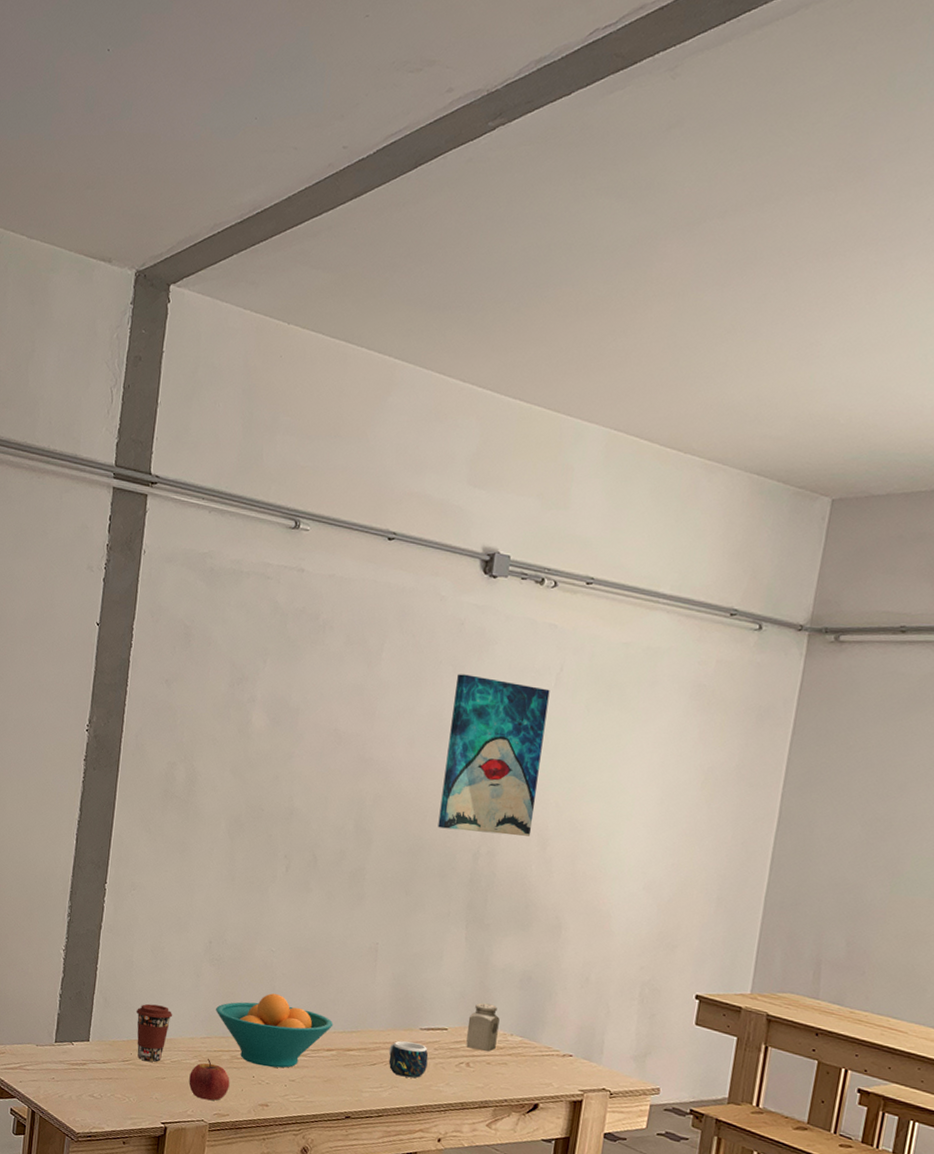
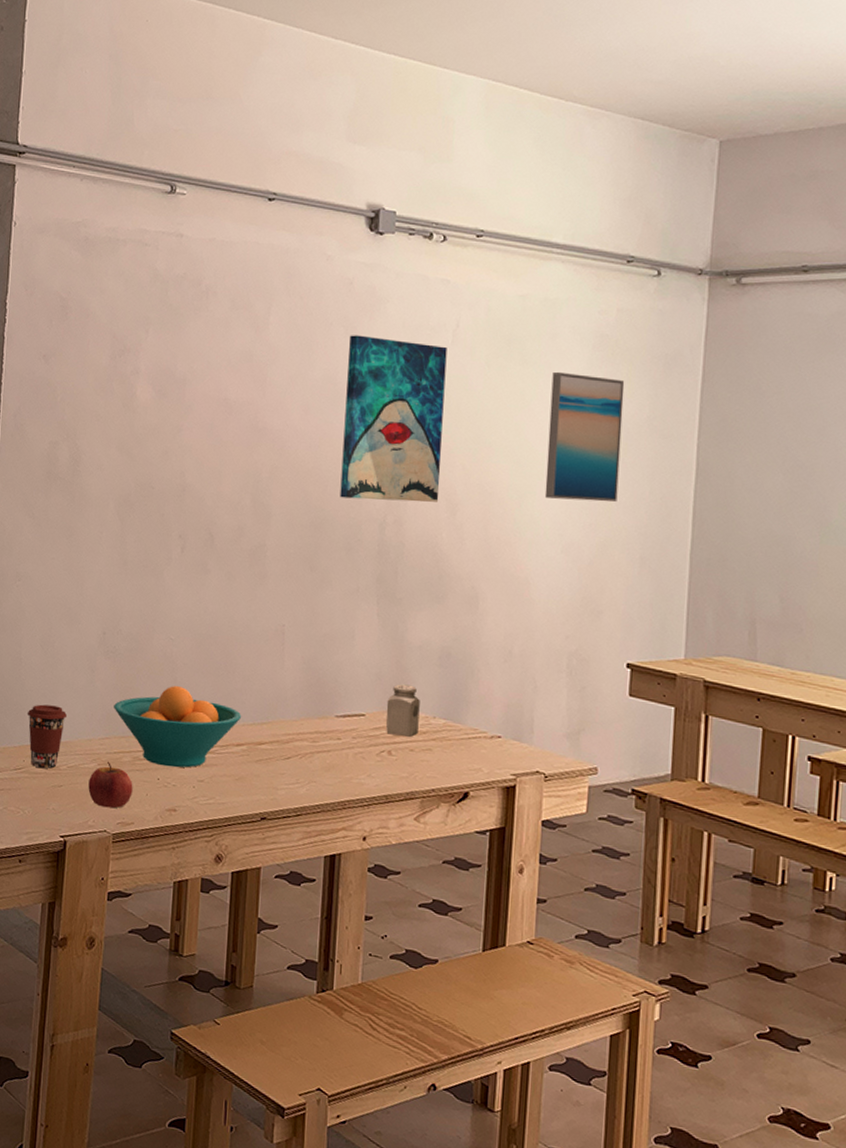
mug: present [388,1040,429,1079] -> none [303,730,347,771]
wall art: none [631,718,718,844] -> present [544,371,625,502]

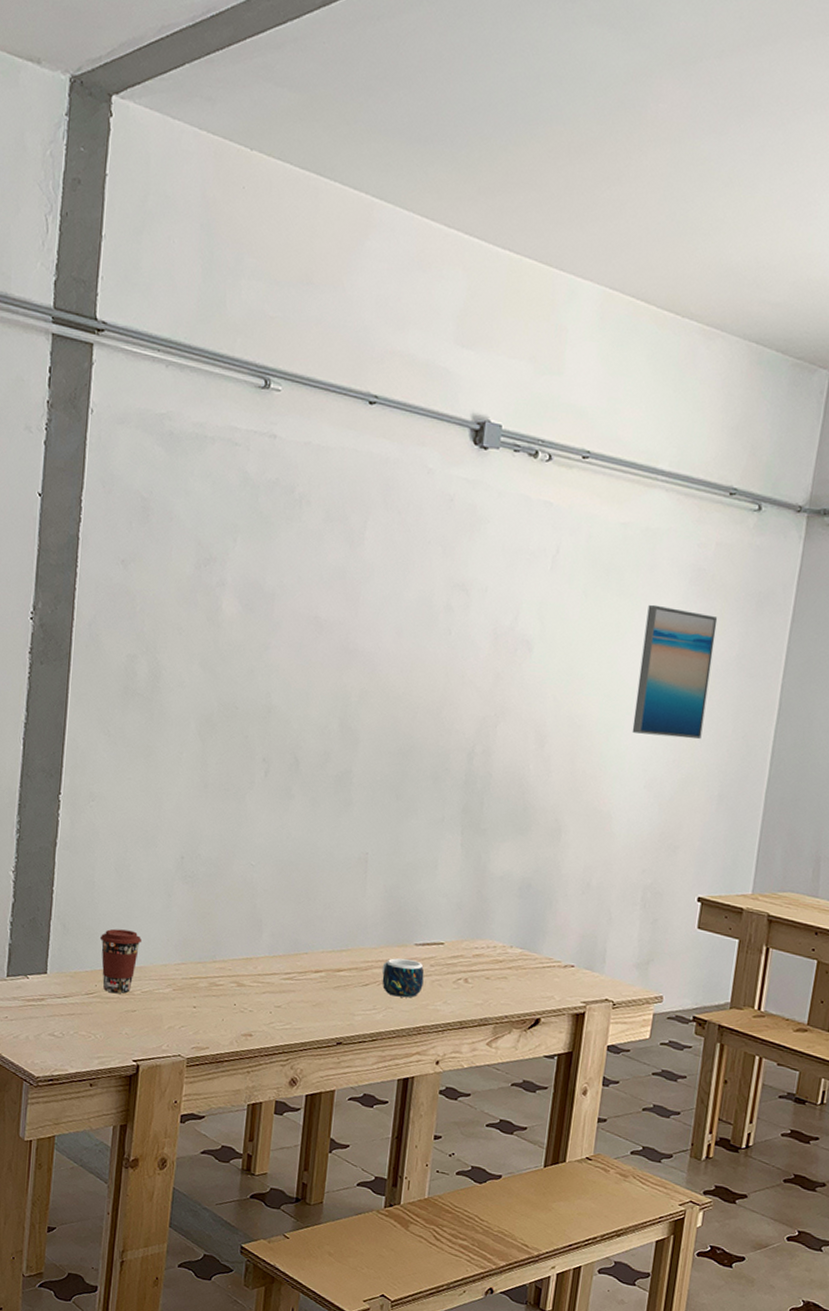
apple: present [88,761,133,809] -> none [162,986,209,1033]
fruit bowl: present [114,686,242,768] -> none [191,912,322,994]
mug: none [303,730,347,771] -> present [381,958,424,998]
wall art: present [340,335,447,502] -> none [429,555,546,733]
salt shaker: present [386,684,420,738] -> none [464,914,499,966]

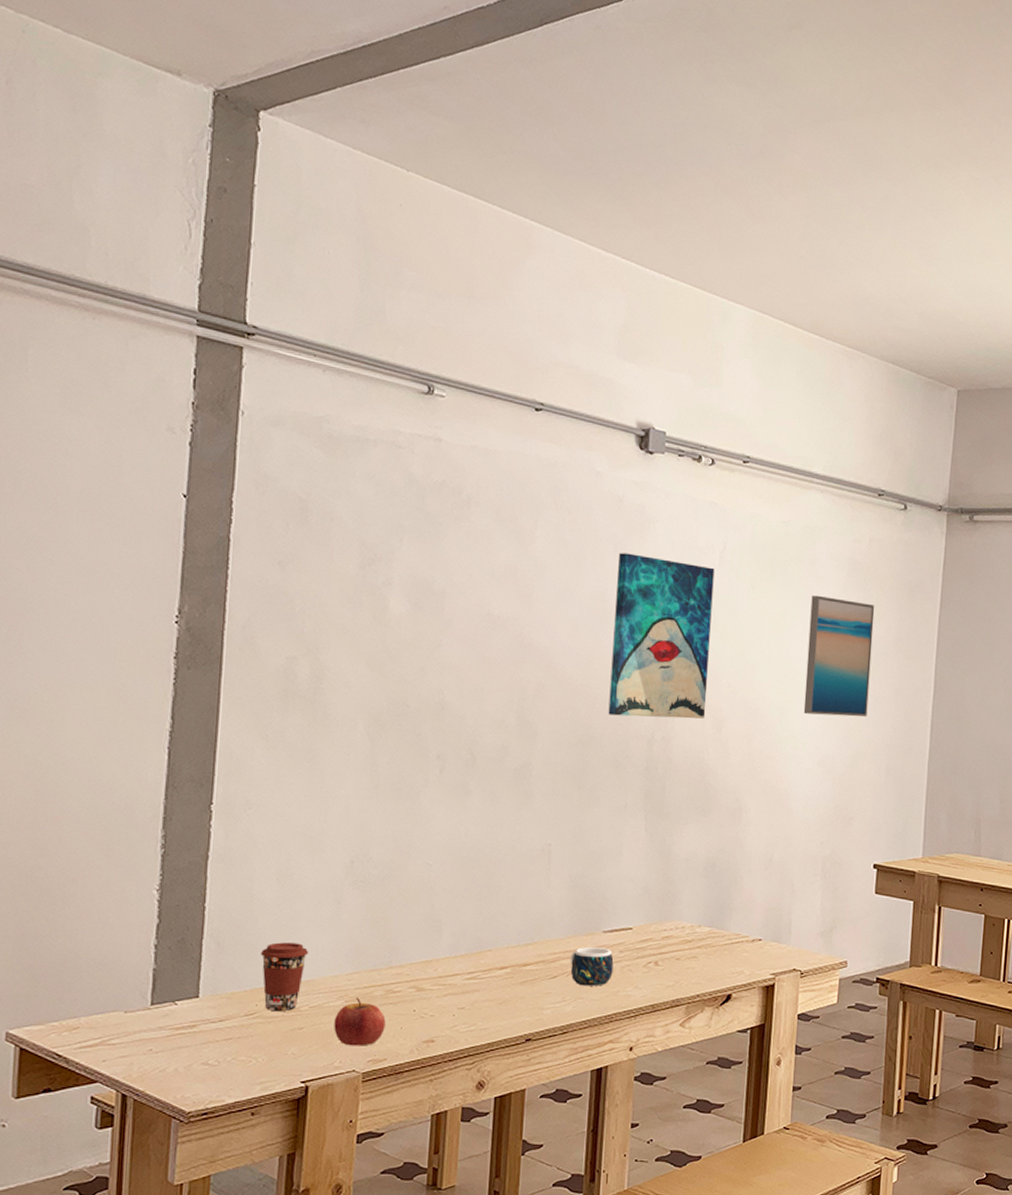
apple: none [162,986,209,1033] -> present [334,997,386,1046]
wall art: none [429,555,546,733] -> present [608,552,715,719]

